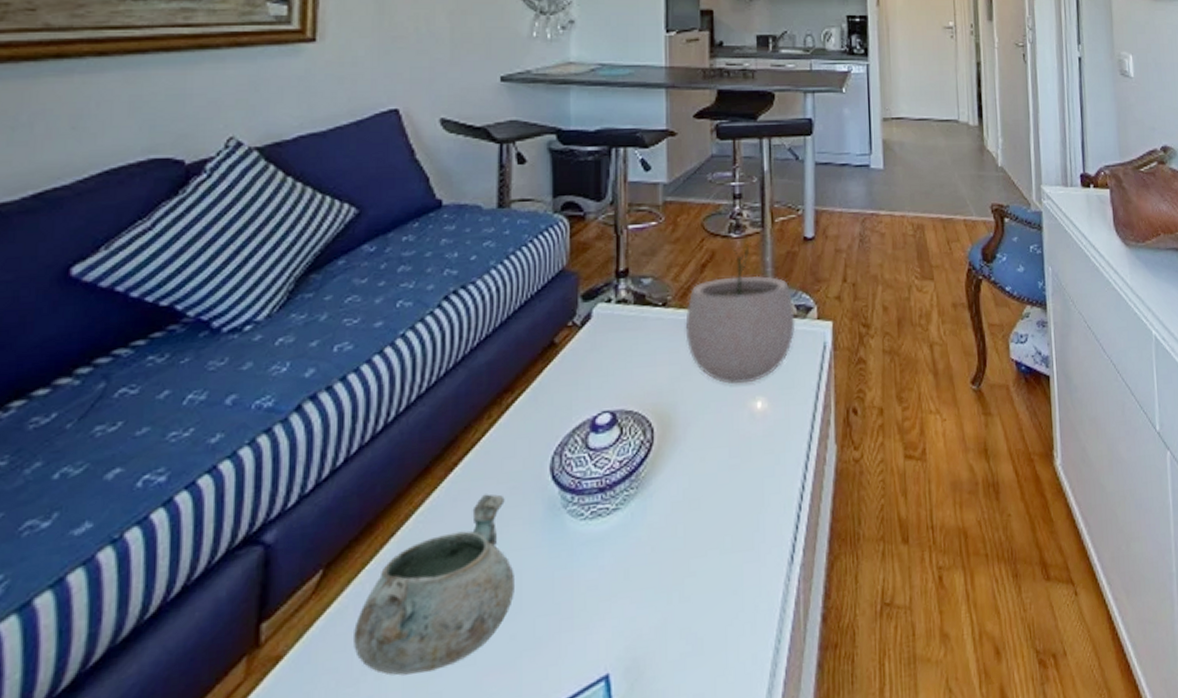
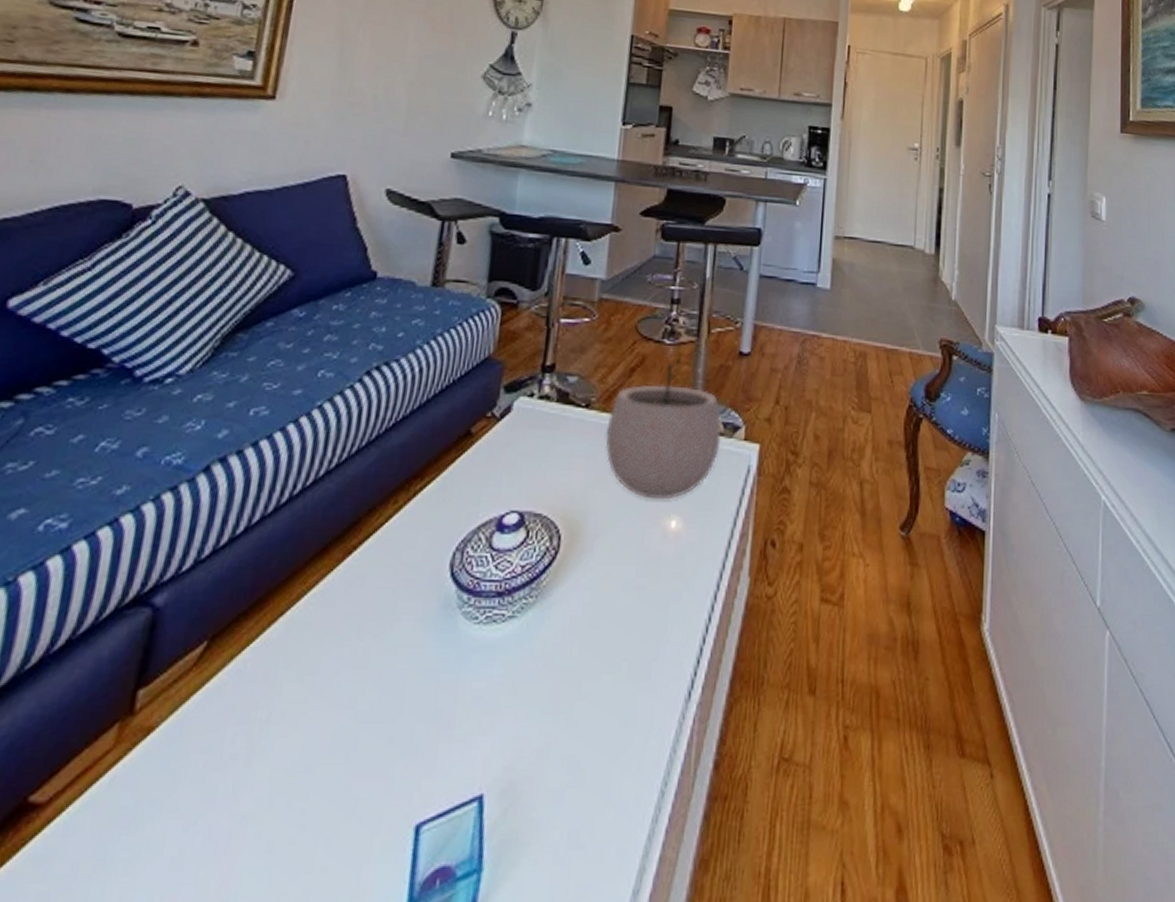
decorative bowl: present [354,494,514,676] -> none [227,583,400,765]

